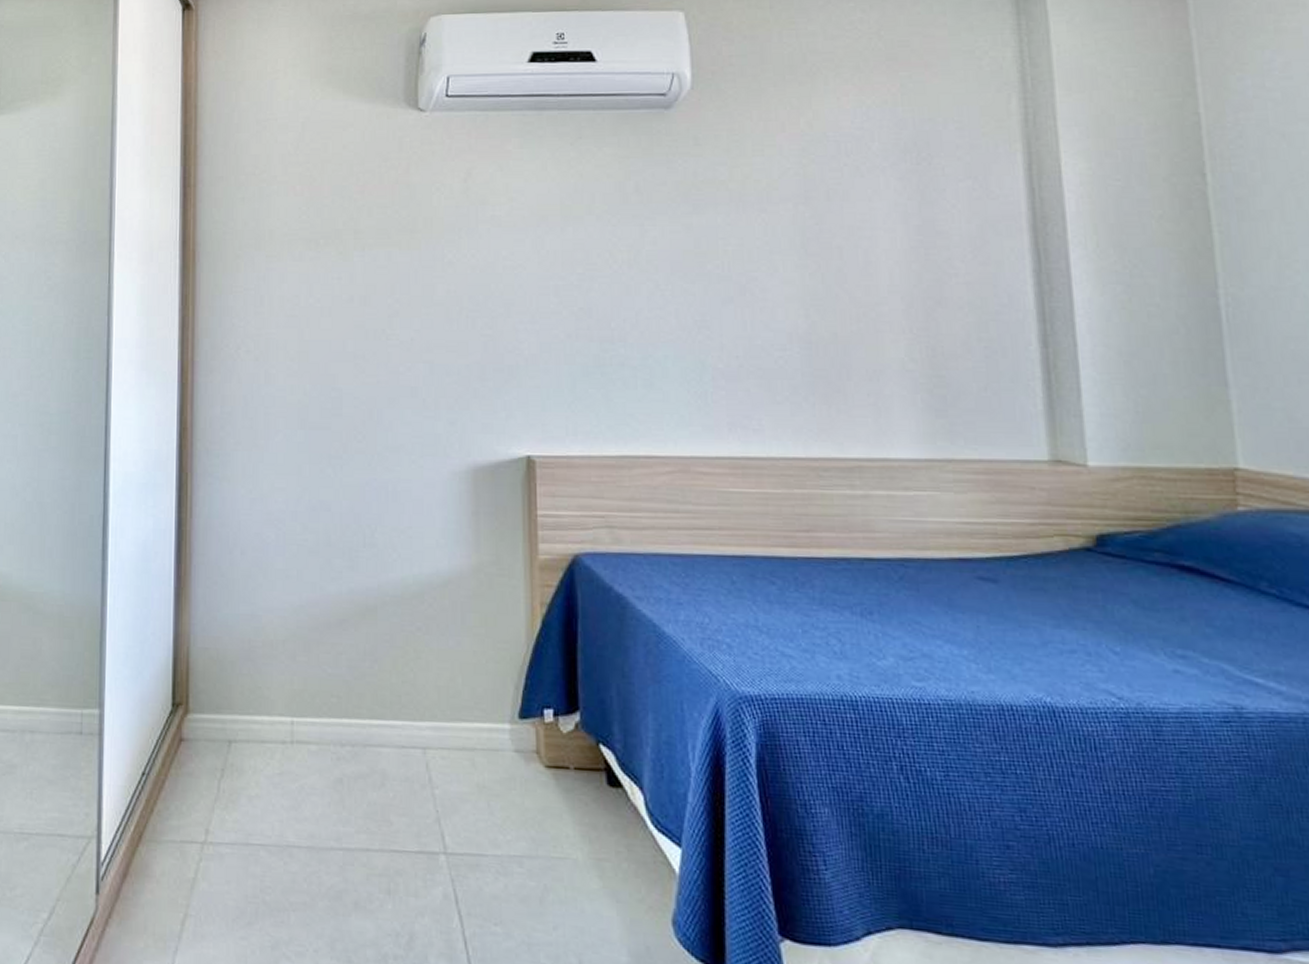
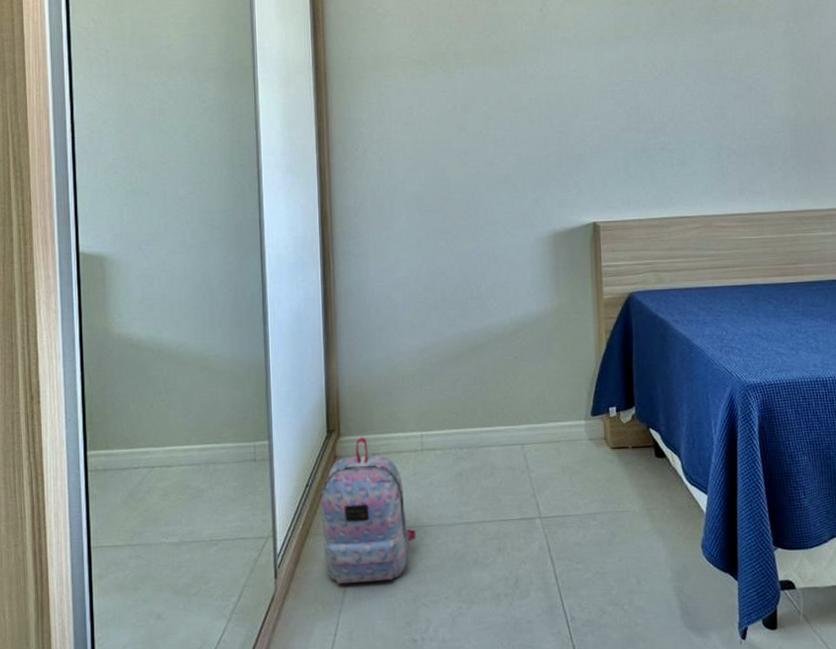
backpack: none [159,716,279,916] -> present [321,437,416,584]

